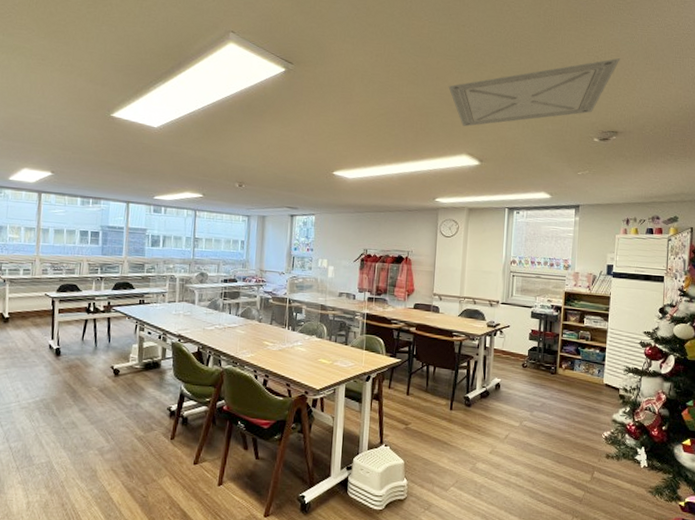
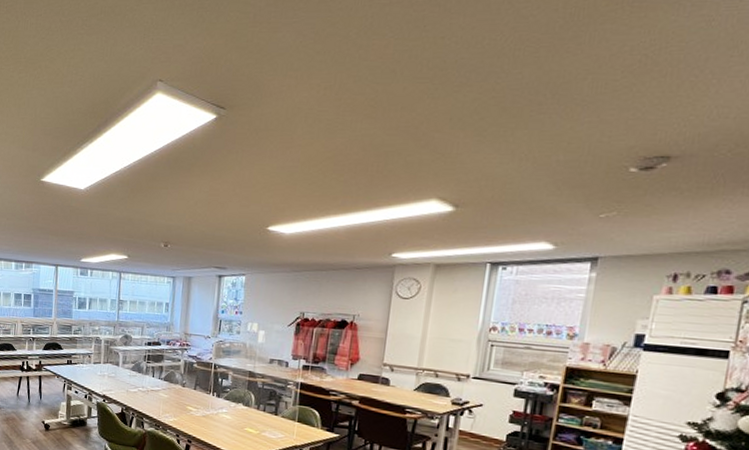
ceiling vent: present [448,58,620,127] -> none [416,53,686,166]

